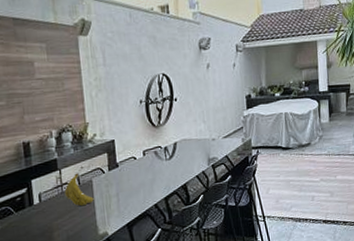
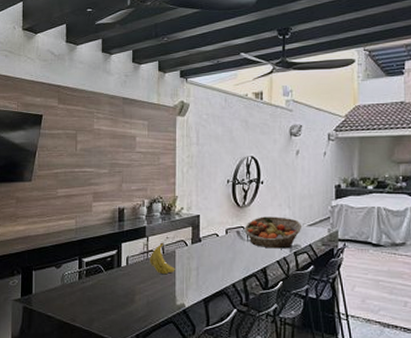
fruit basket: none [161,132,217,165] -> present [244,216,301,249]

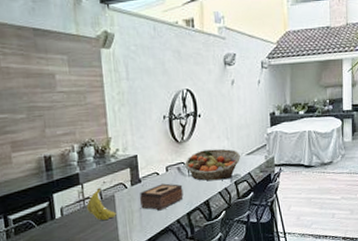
tissue box: none [198,245,241,272] -> present [139,183,184,211]

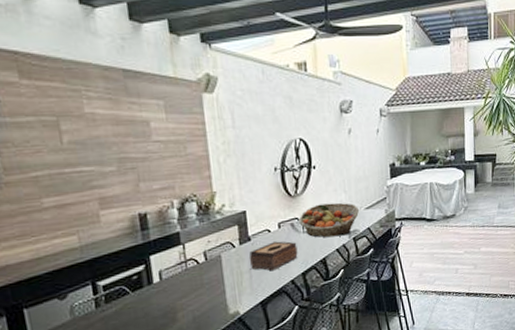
banana: present [86,187,116,221] -> none [189,247,224,284]

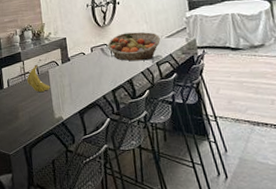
banana: none [189,247,224,284] -> present [27,64,51,93]
tissue box: present [249,241,298,271] -> none [69,62,108,87]

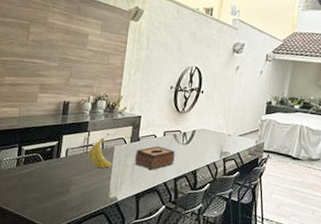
tissue box: none [69,62,108,87] -> present [134,146,175,171]
fruit basket: present [107,32,160,61] -> none [181,123,233,155]

